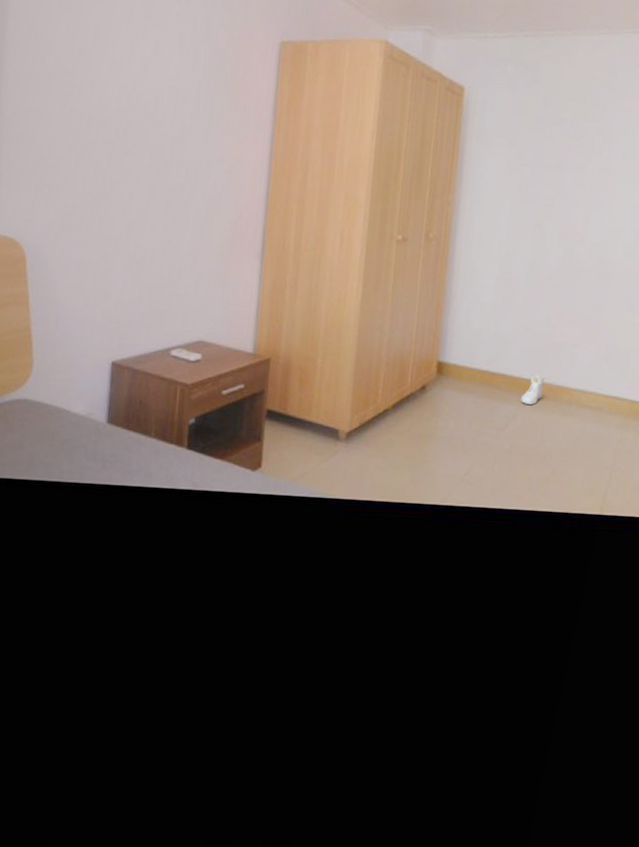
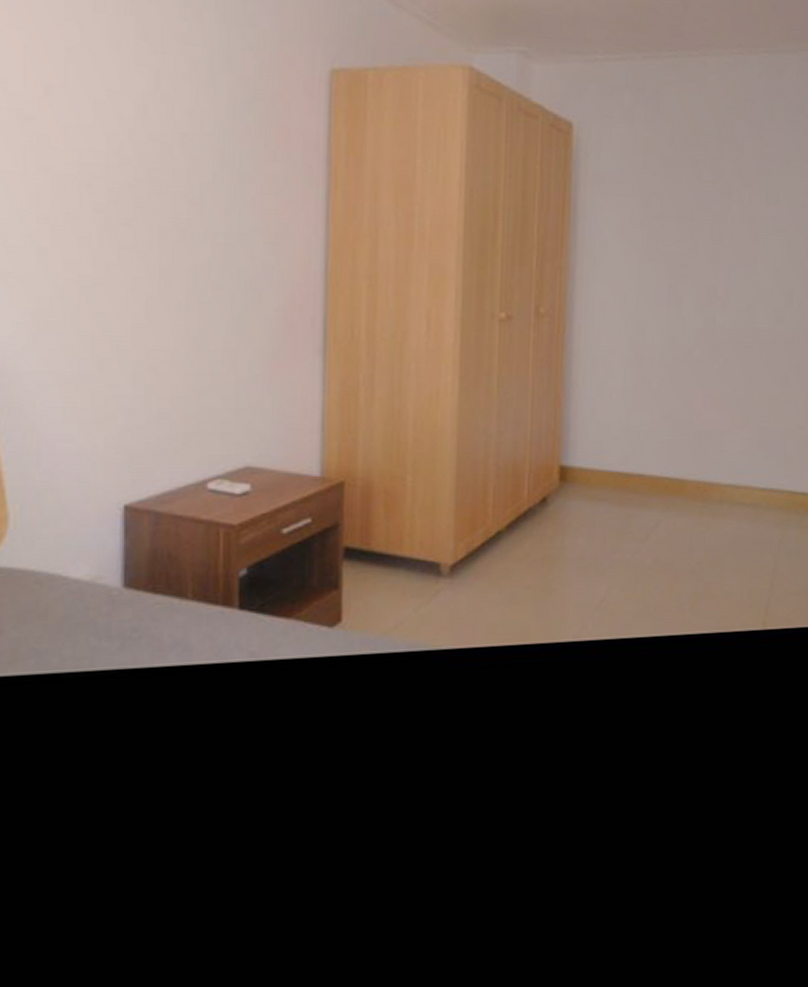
sneaker: present [520,374,545,405] -> none [662,471,690,508]

